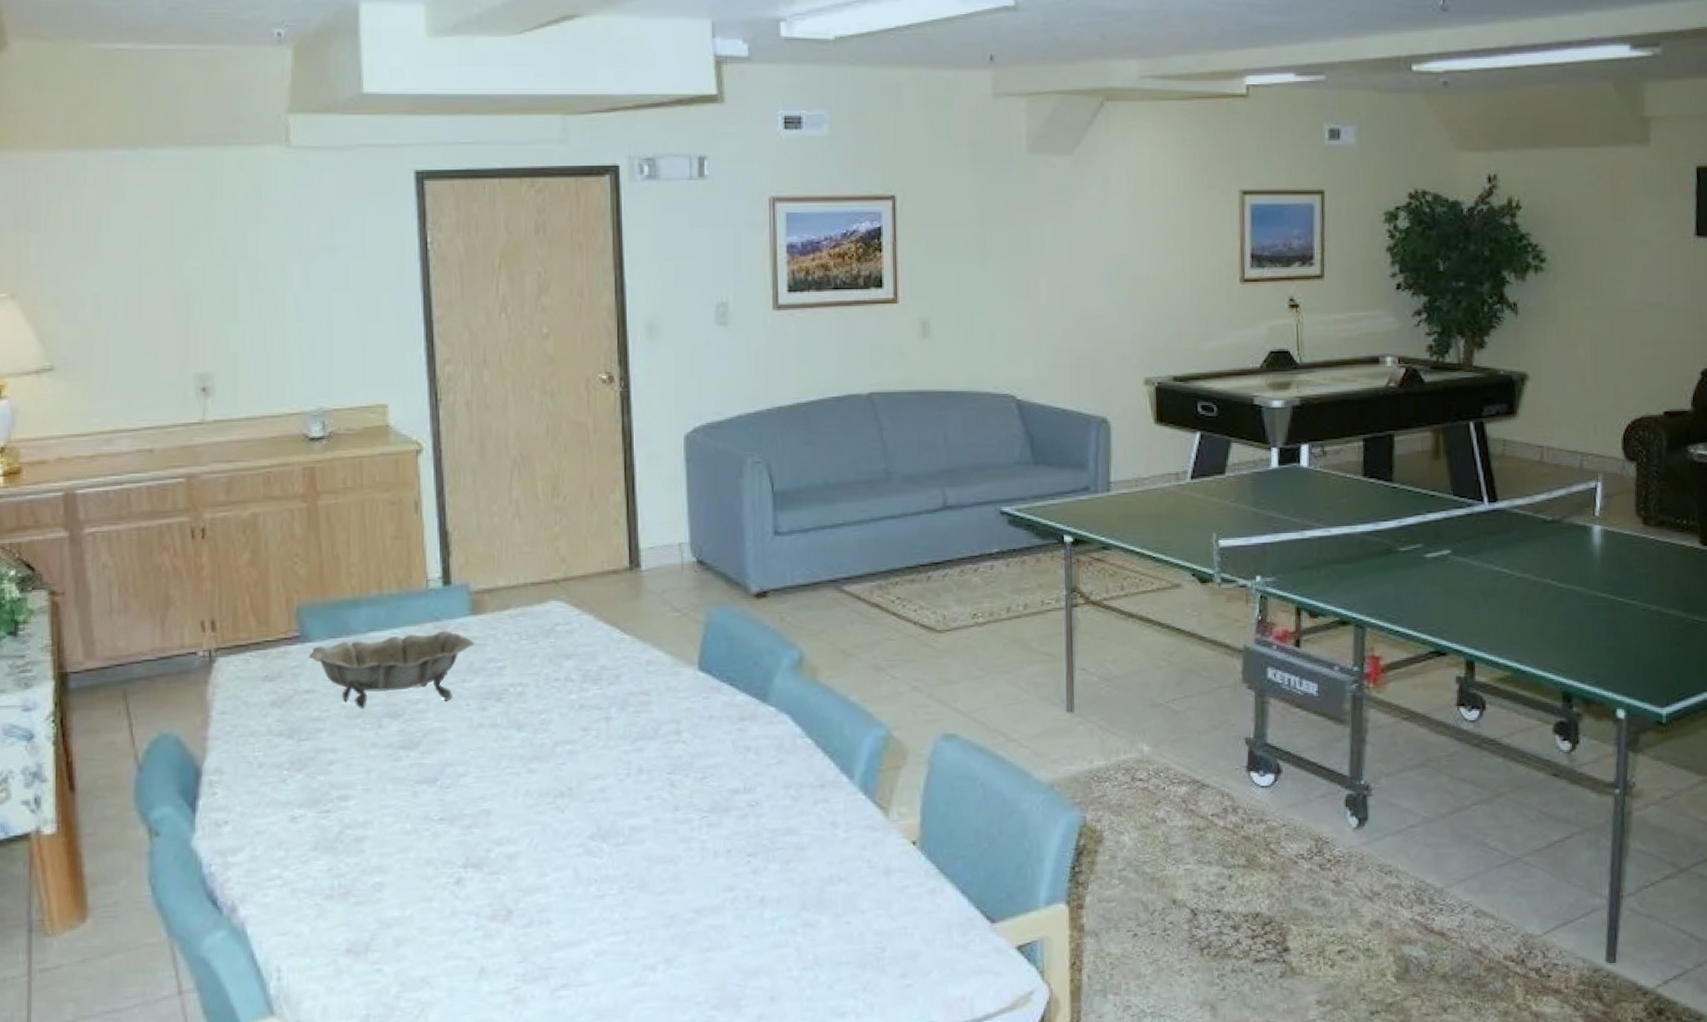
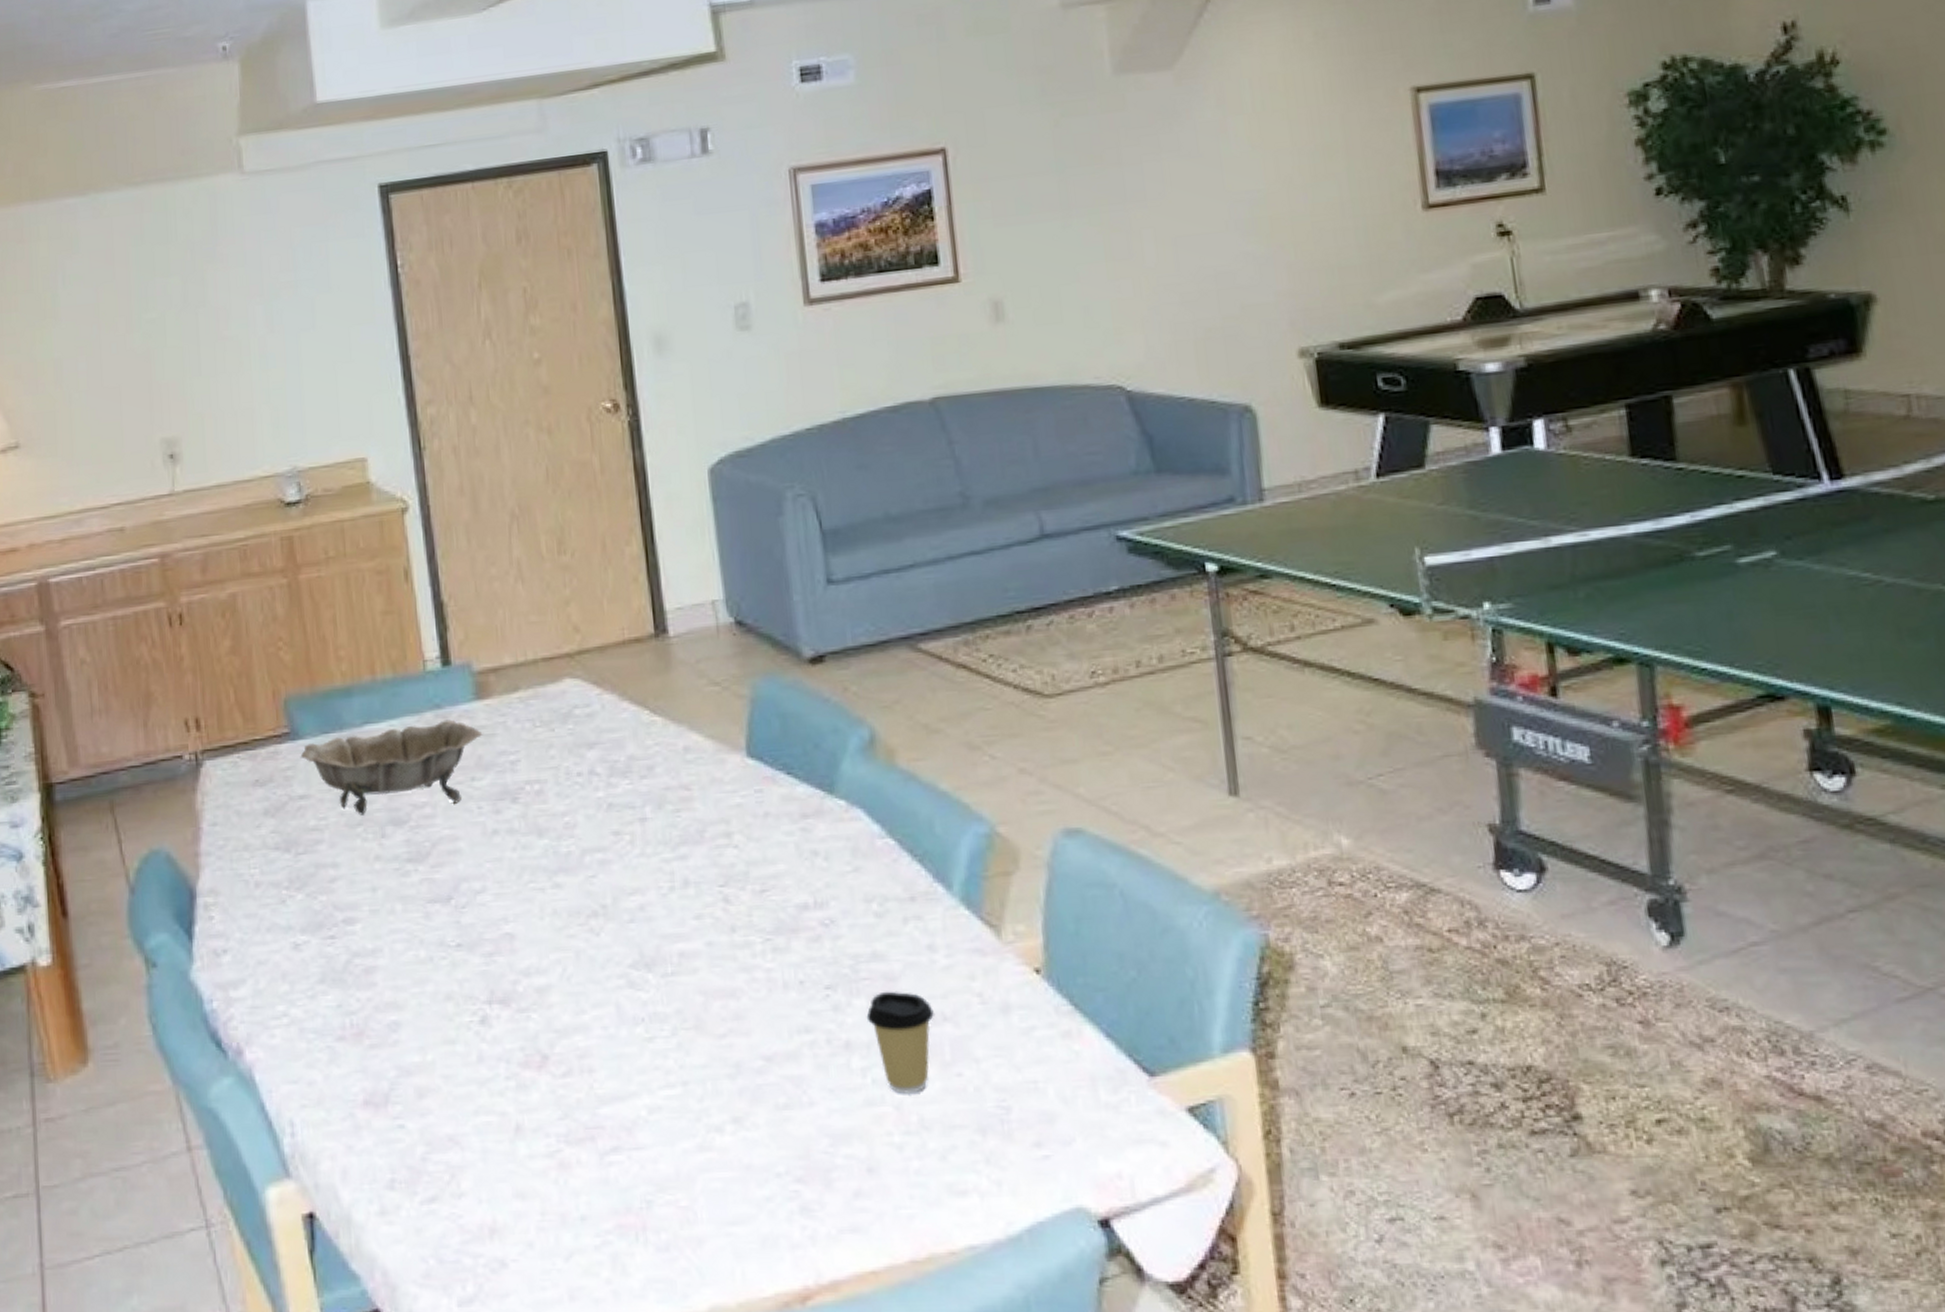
coffee cup: none [778,858,833,938] -> present [866,991,935,1094]

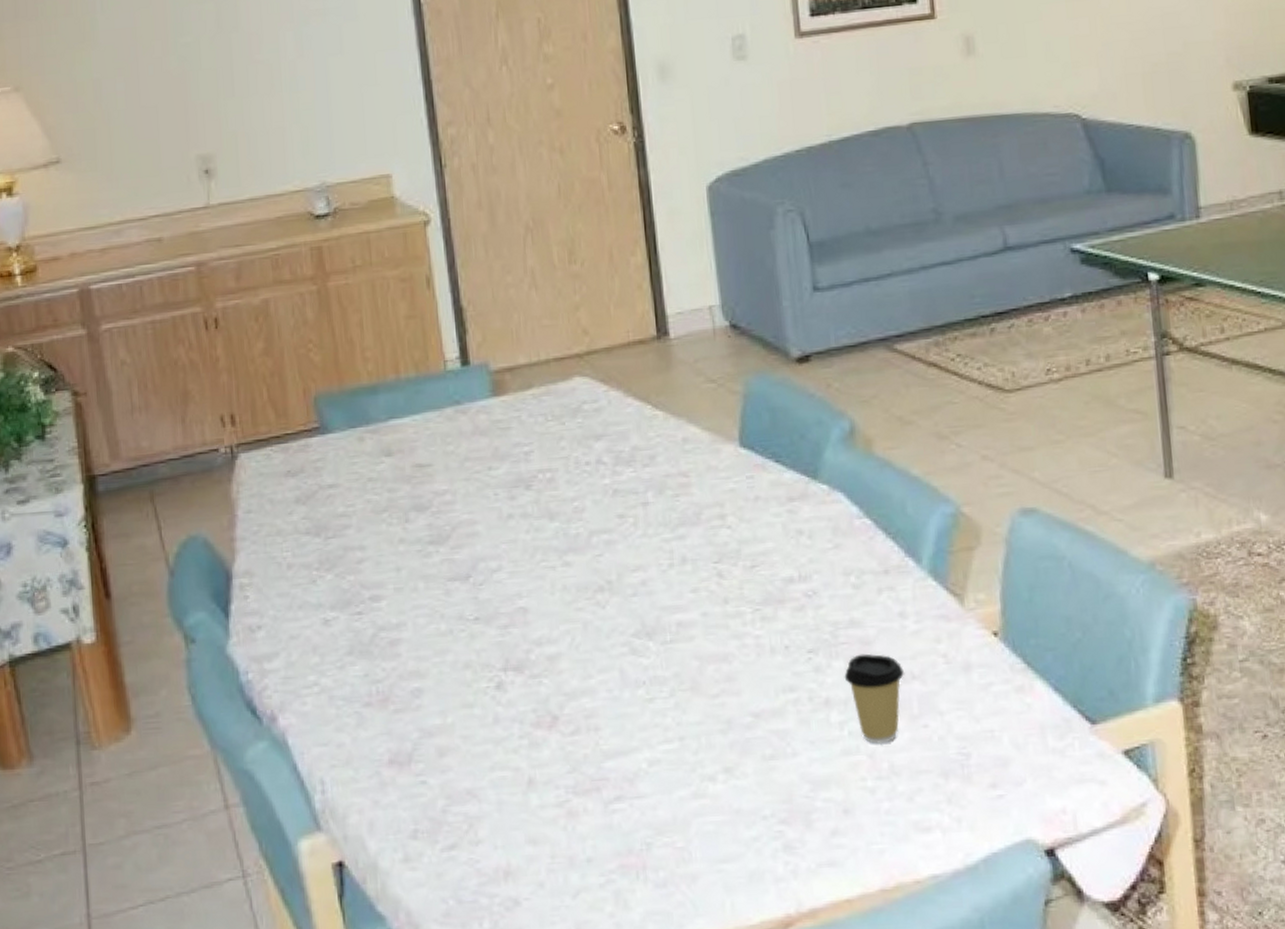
decorative bowl: present [300,719,483,815] -> none [329,414,499,502]

